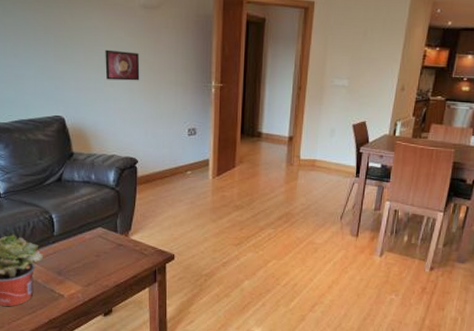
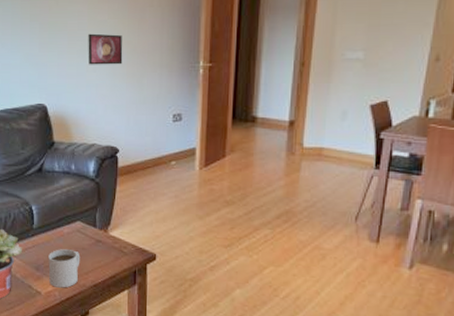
mug: none [70,254,103,290] -> present [48,249,81,288]

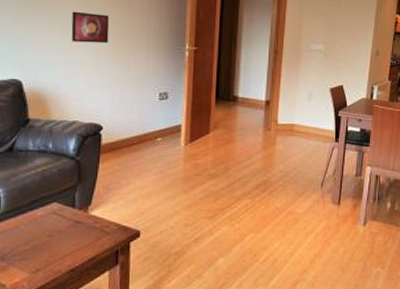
mug: present [48,249,81,288] -> none [16,234,56,277]

